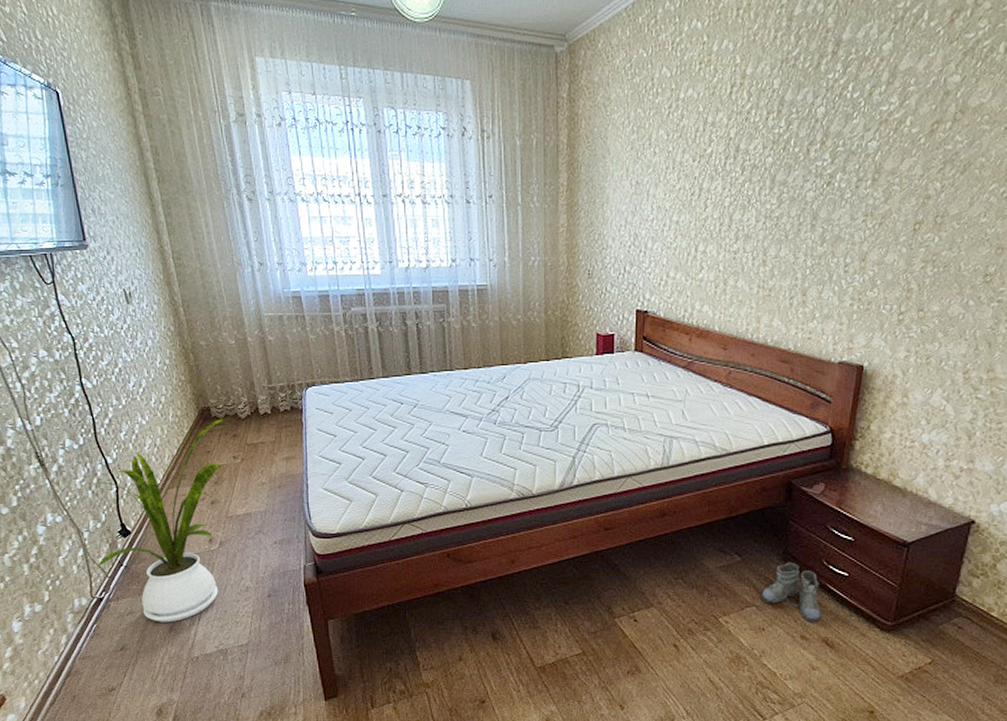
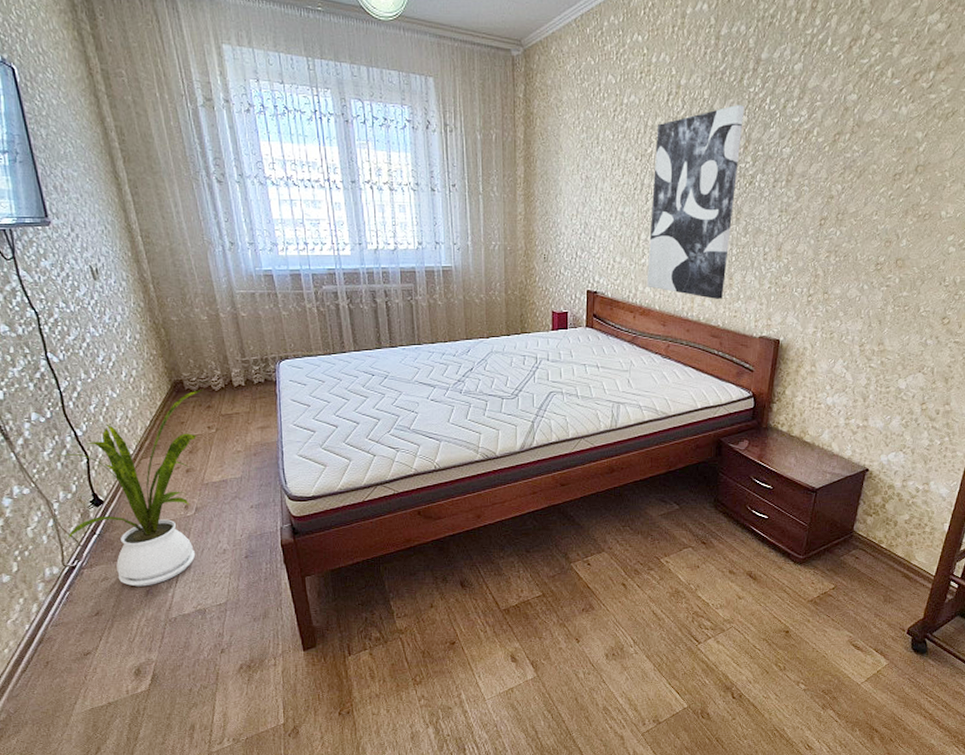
wall art: none [704,94,822,320] -> present [646,105,745,300]
boots: present [761,562,827,622] -> none [696,508,751,558]

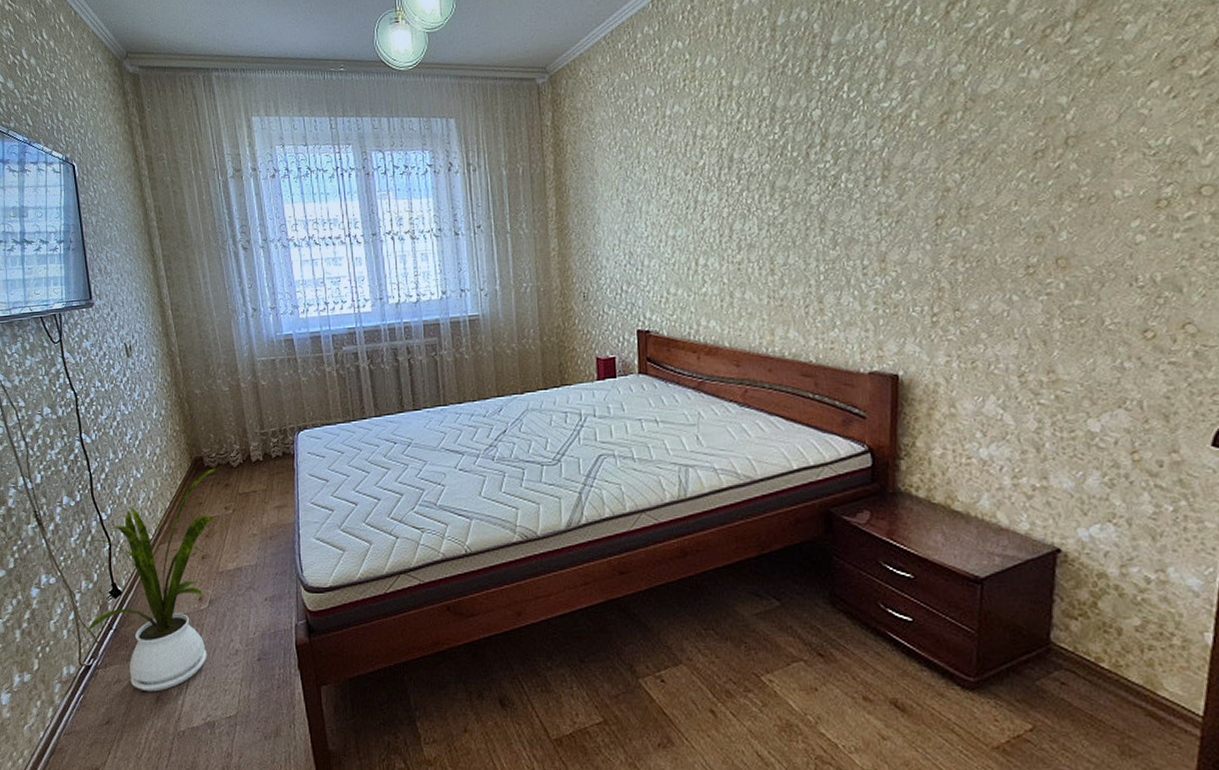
wall art: present [646,105,745,300] -> none [708,97,817,330]

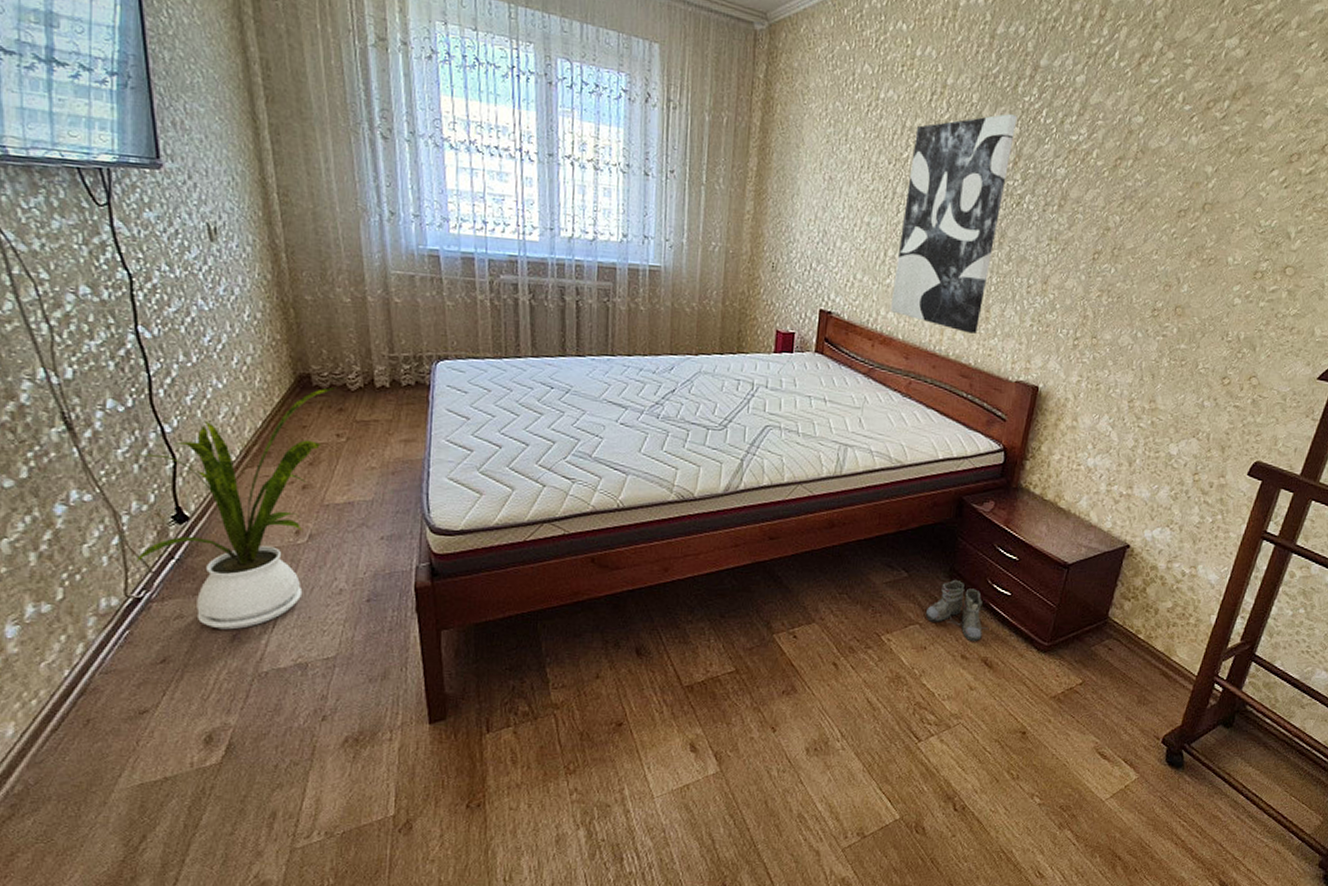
wall art: none [708,97,817,330] -> present [890,114,1018,335]
boots: none [808,605,891,679] -> present [925,579,988,641]

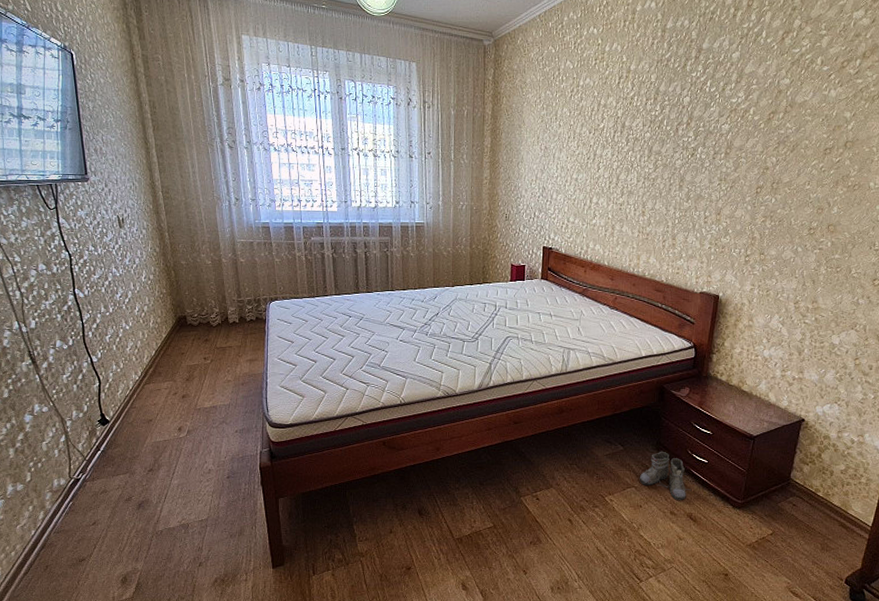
house plant: present [132,387,336,630] -> none [73,325,203,500]
wall art: present [890,114,1018,335] -> none [597,87,688,258]

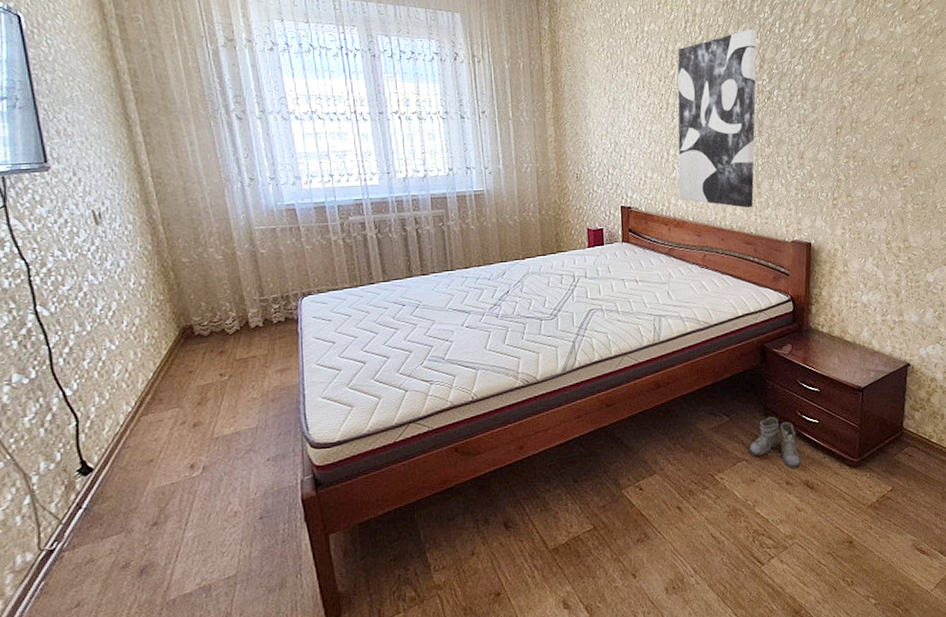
wall art: none [597,87,688,258] -> present [677,29,757,208]

